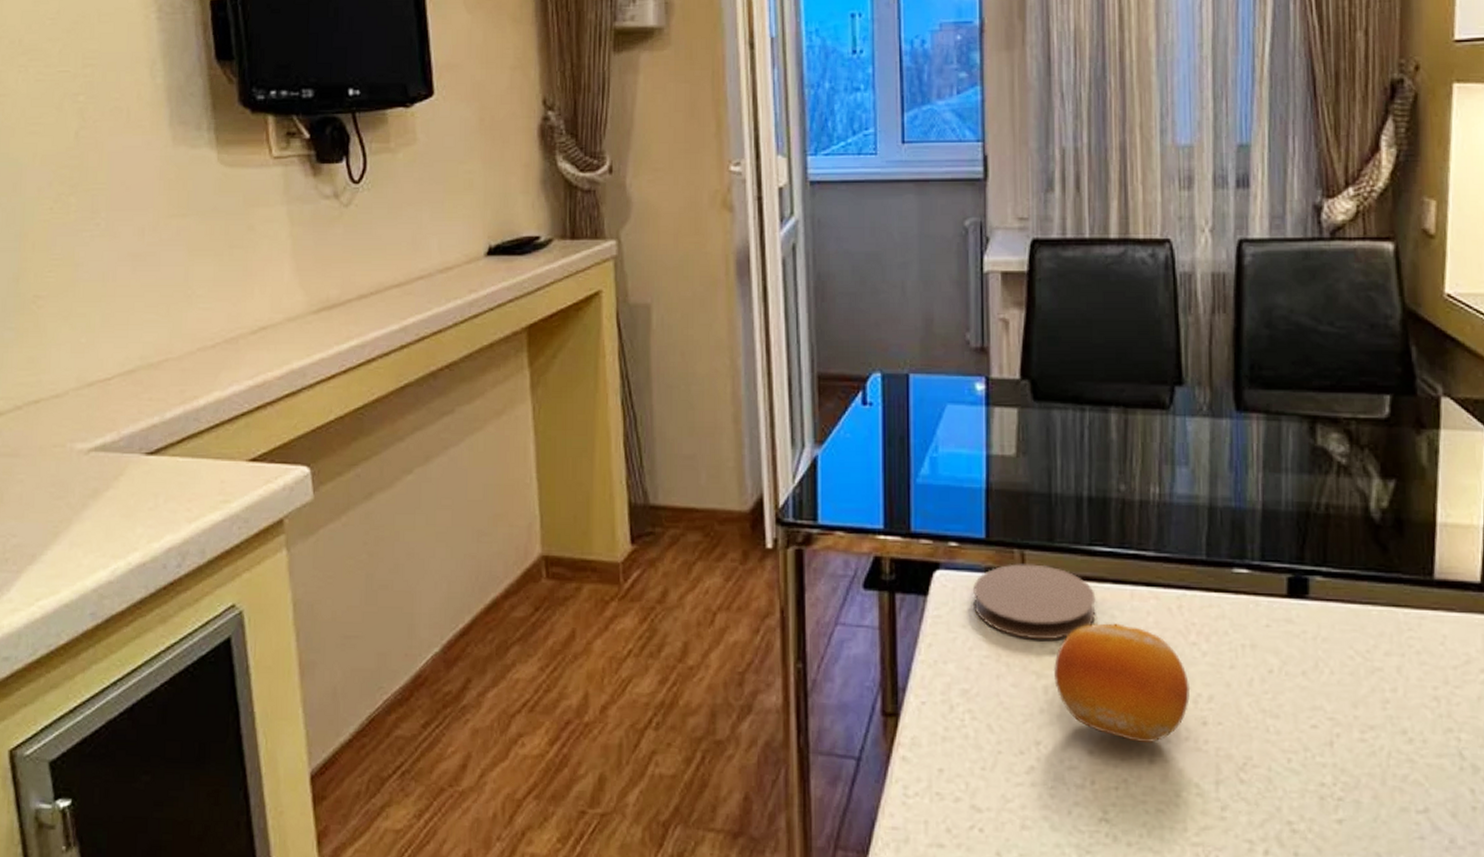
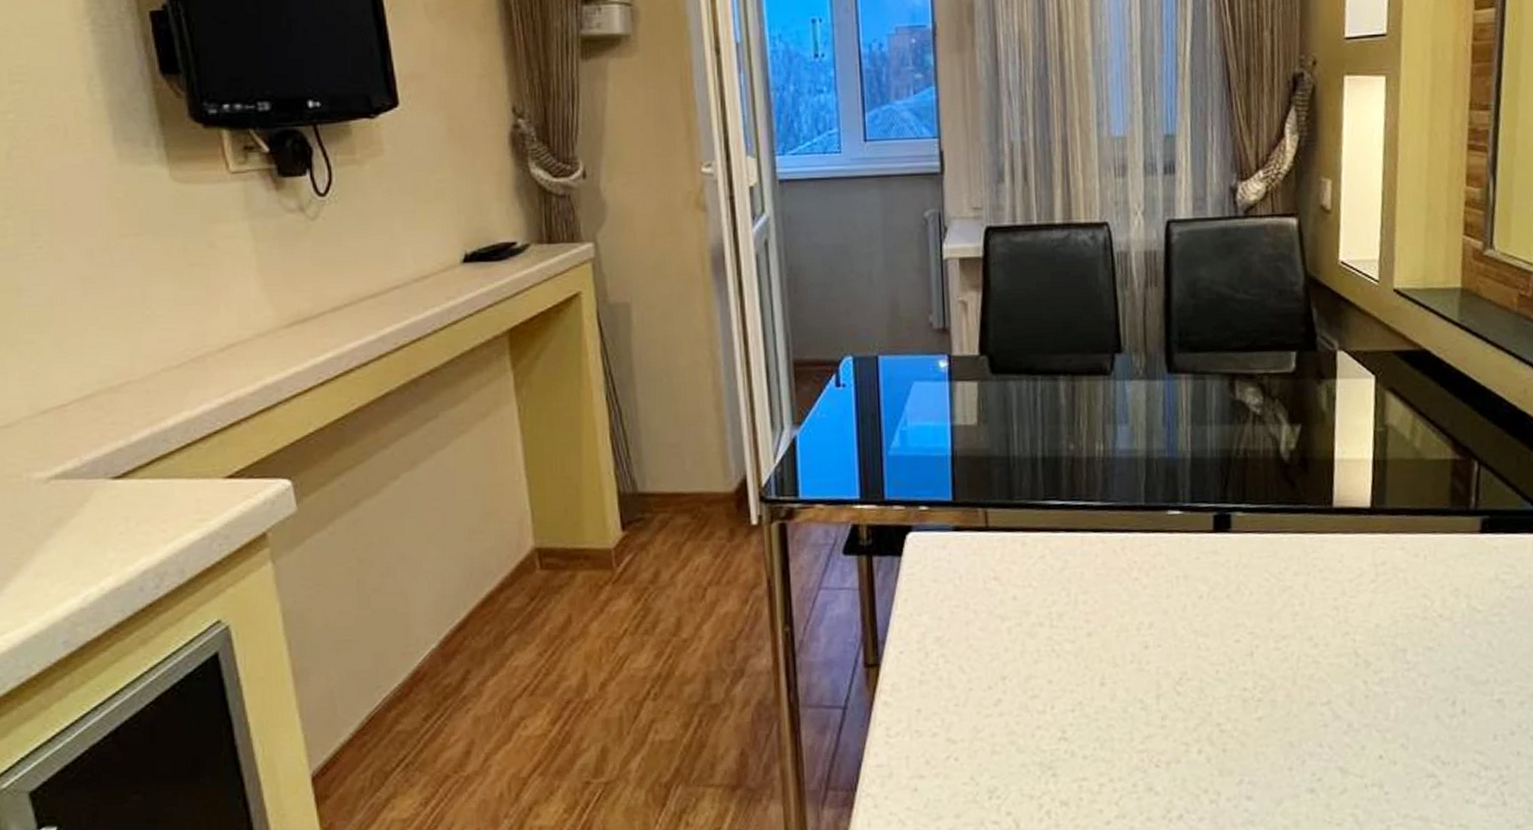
coaster: present [973,564,1096,640] -> none [943,520,1052,588]
fruit: present [1053,623,1191,744] -> none [1015,567,1134,669]

